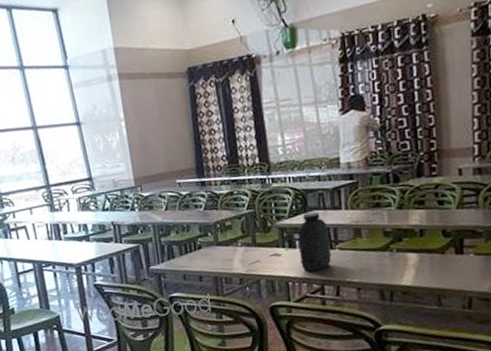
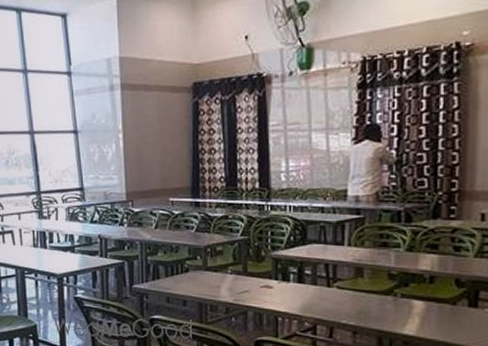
water jug: present [297,211,332,272] -> none [292,244,329,309]

